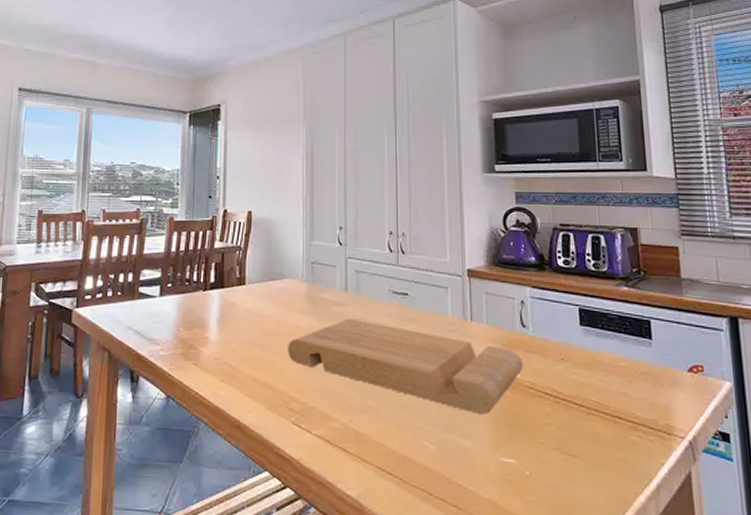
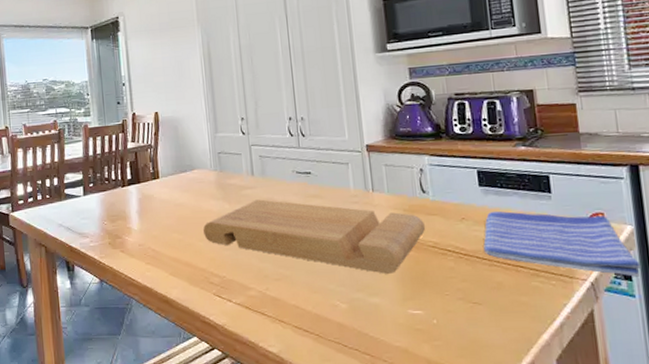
dish towel: none [582,355,739,439] -> present [483,211,641,277]

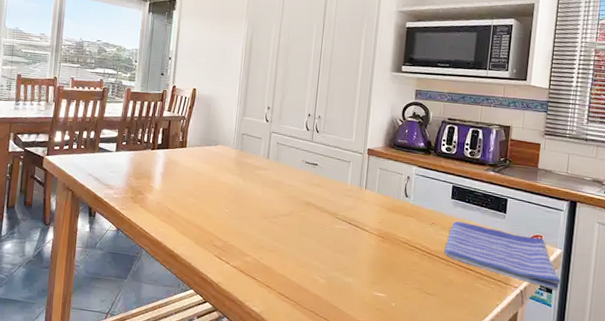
cutting board: present [203,199,426,274] -> none [216,180,403,260]

